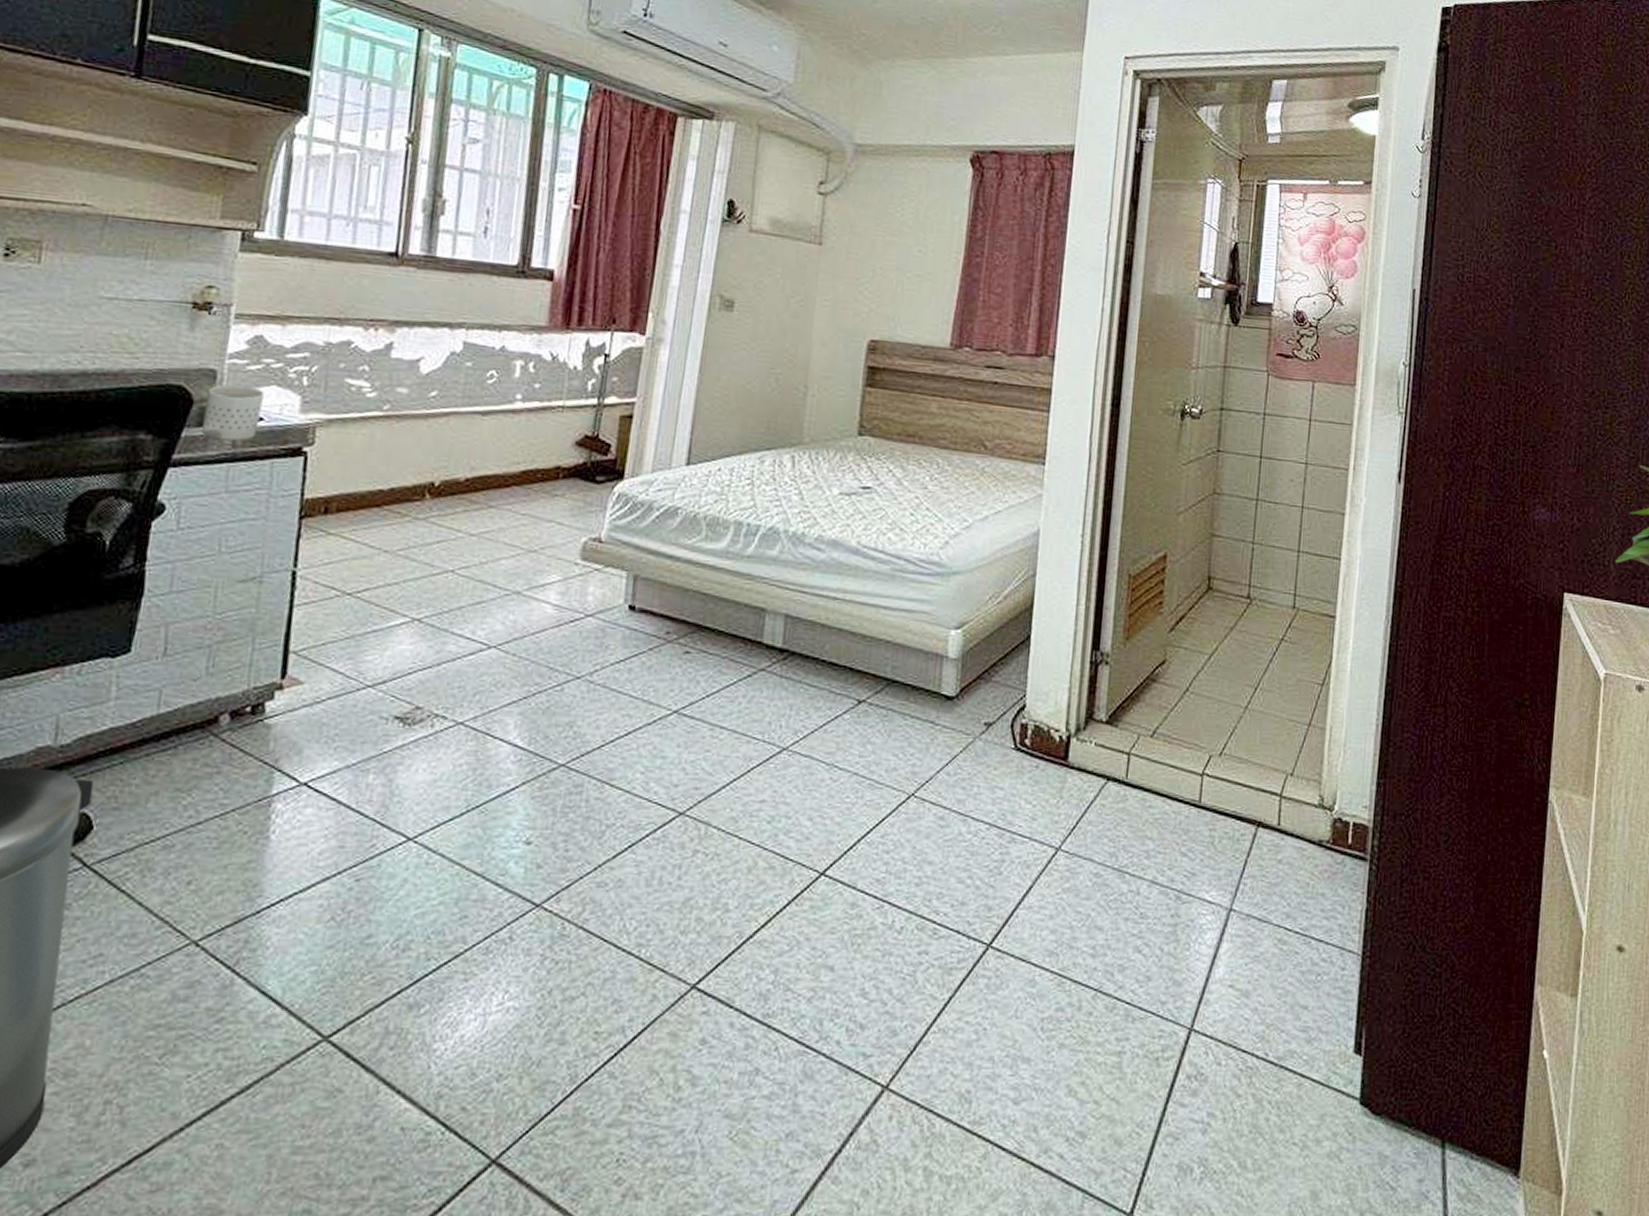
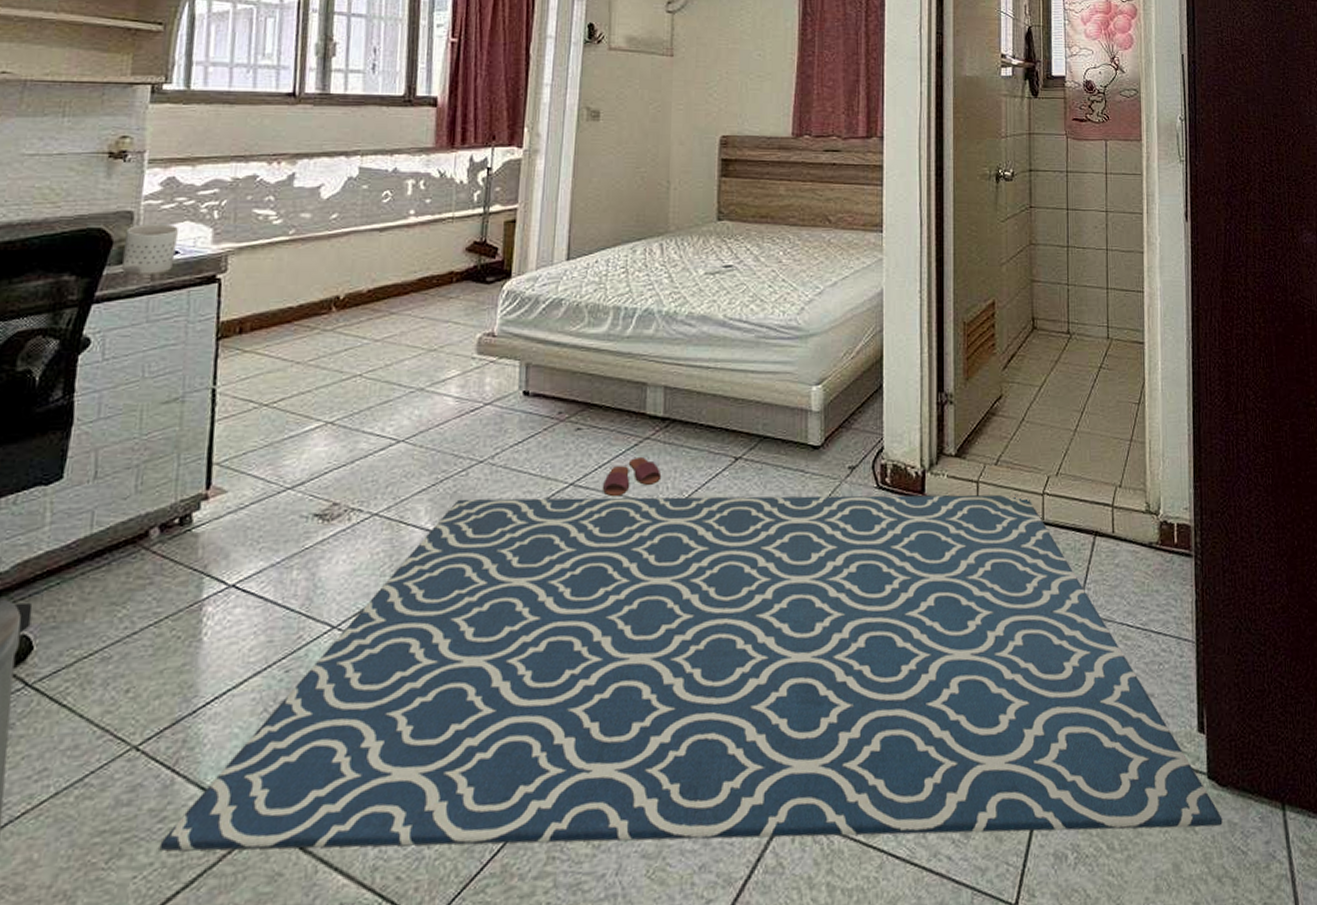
rug: none [215,716,1372,1157] -> present [159,494,1223,851]
slippers: none [710,689,775,731] -> present [603,456,662,497]

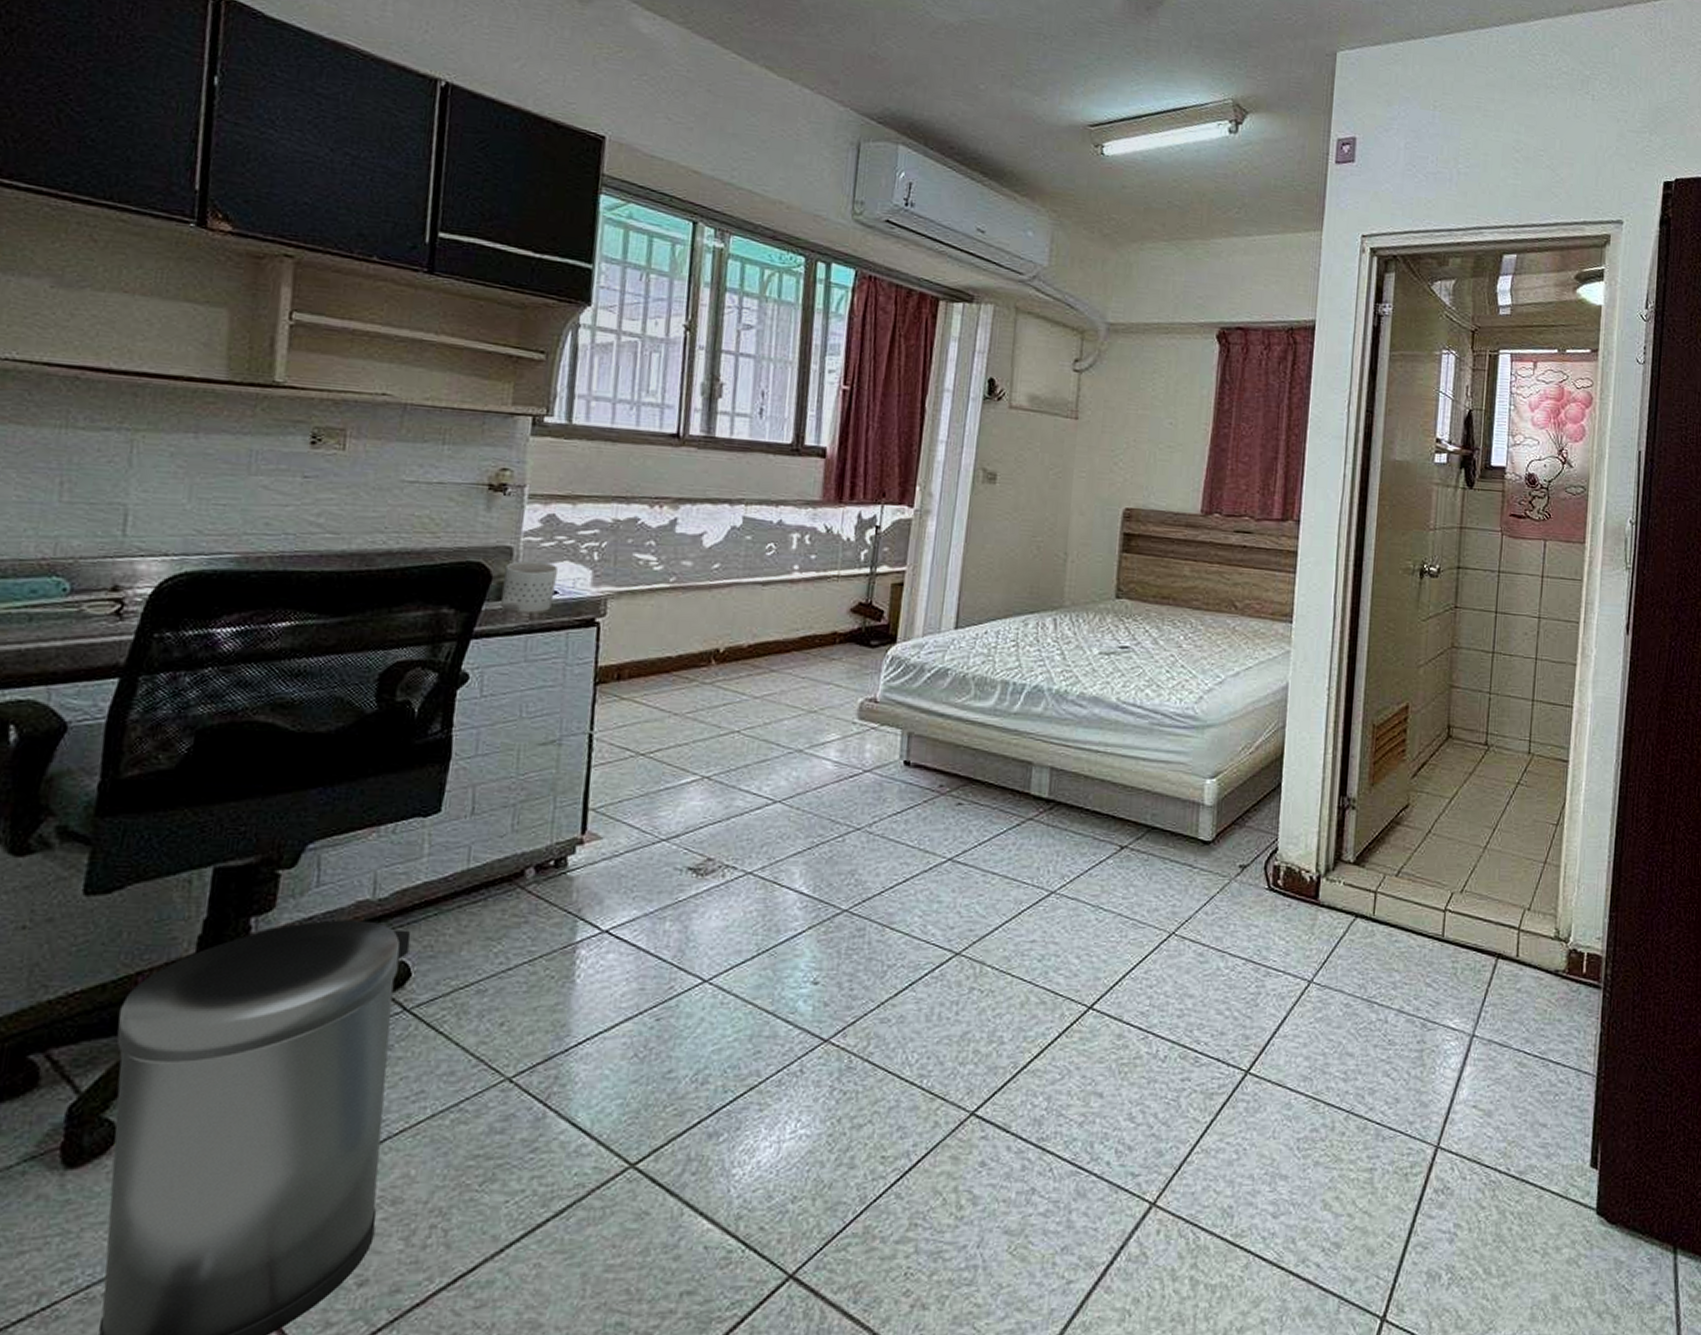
rug: present [159,494,1223,851] -> none [531,865,1609,1263]
slippers: present [603,456,662,497] -> none [982,837,1043,876]

